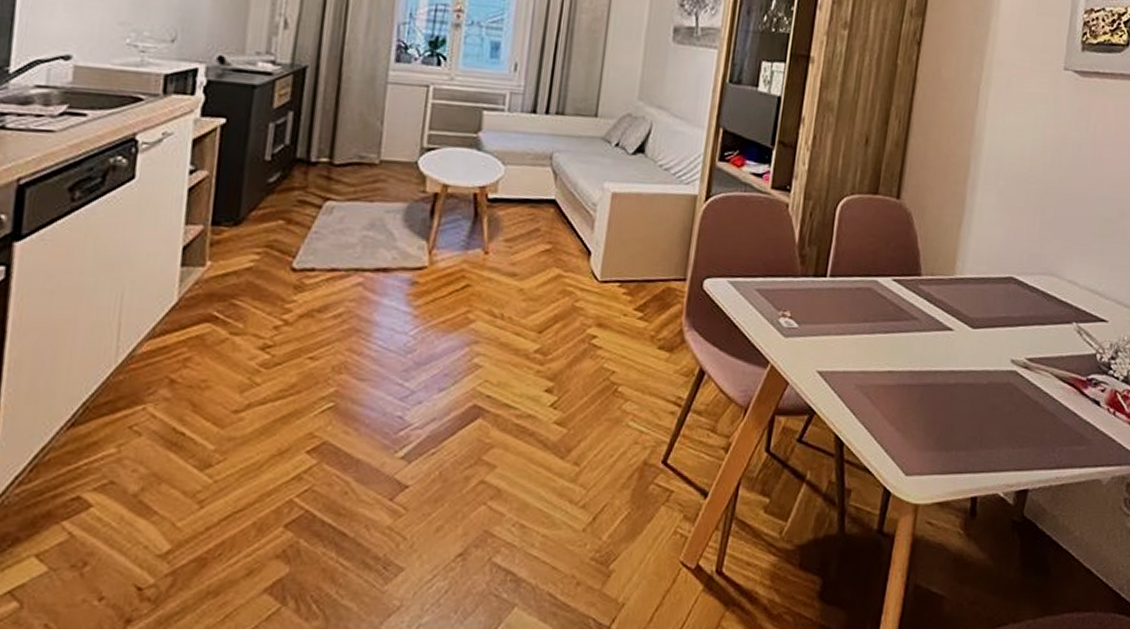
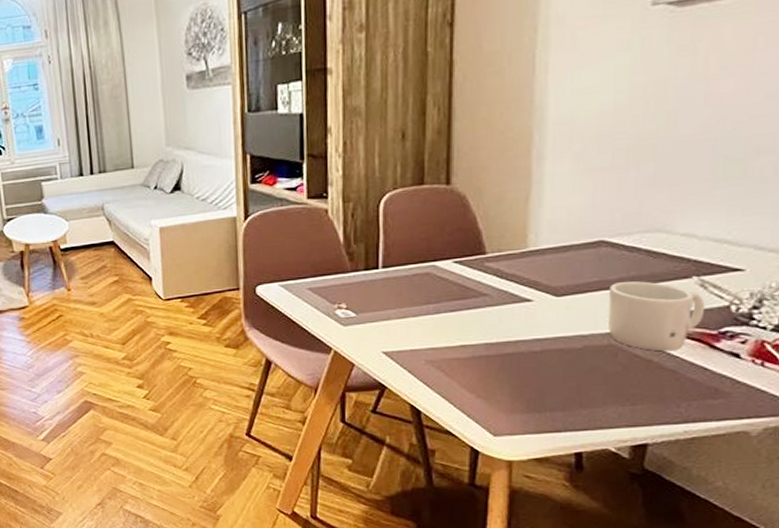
mug: none [1009,320,1080,394] -> present [607,281,705,352]

